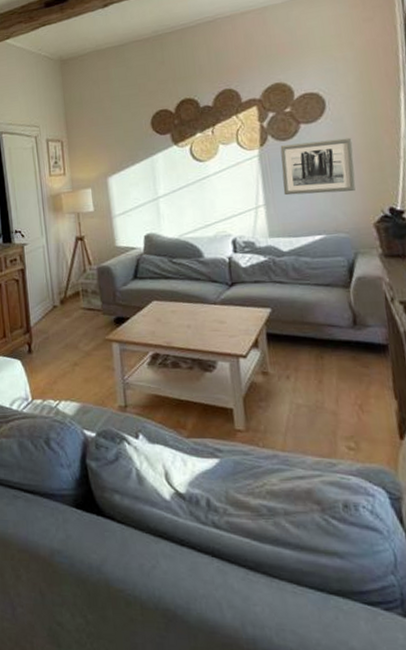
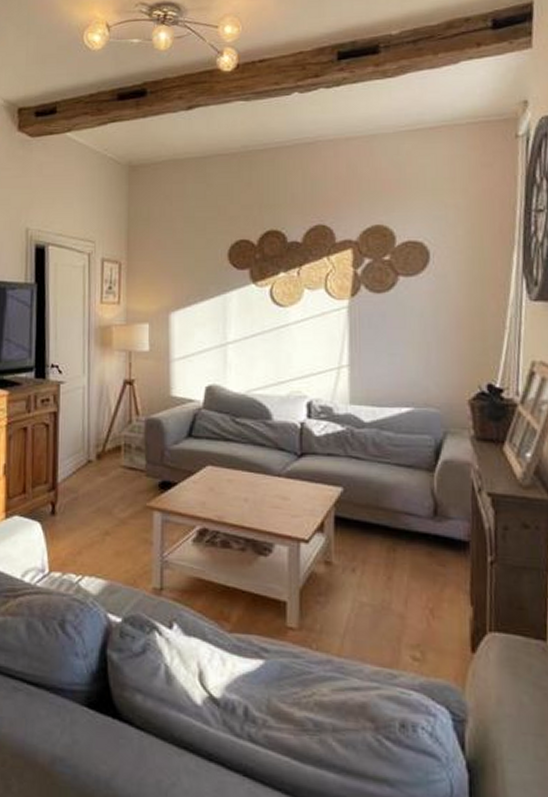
wall art: present [280,137,356,196] -> none [371,298,455,361]

